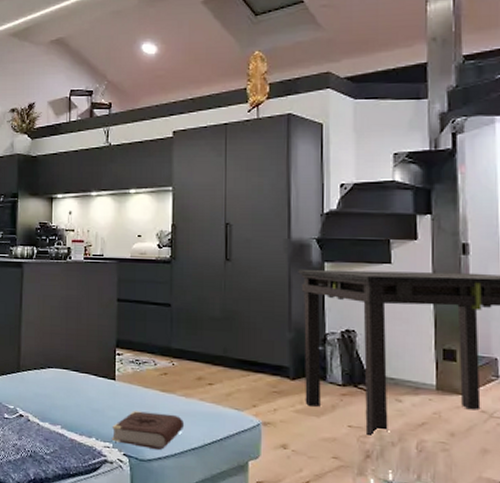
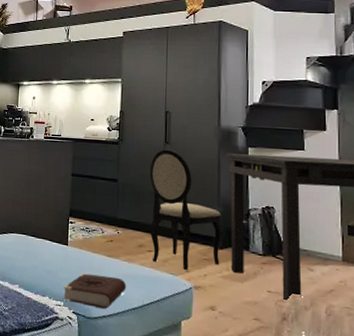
dining chair: none [208,267,296,404] -> present [149,149,223,270]

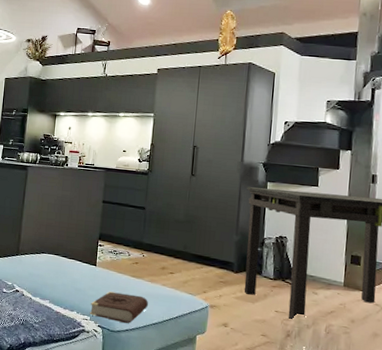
dining chair: present [149,149,223,270] -> none [172,181,240,291]

